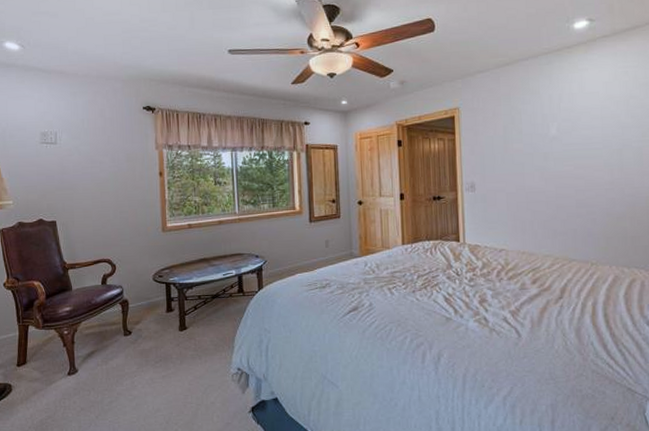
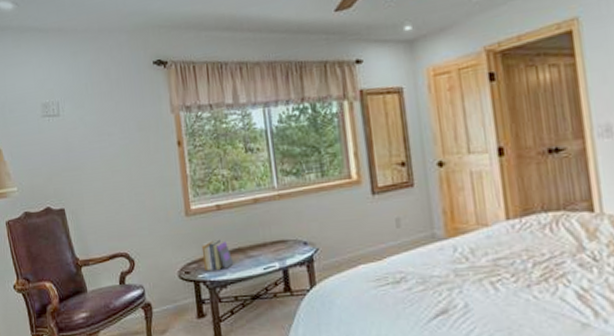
books: none [174,251,200,276] -> present [201,239,234,272]

